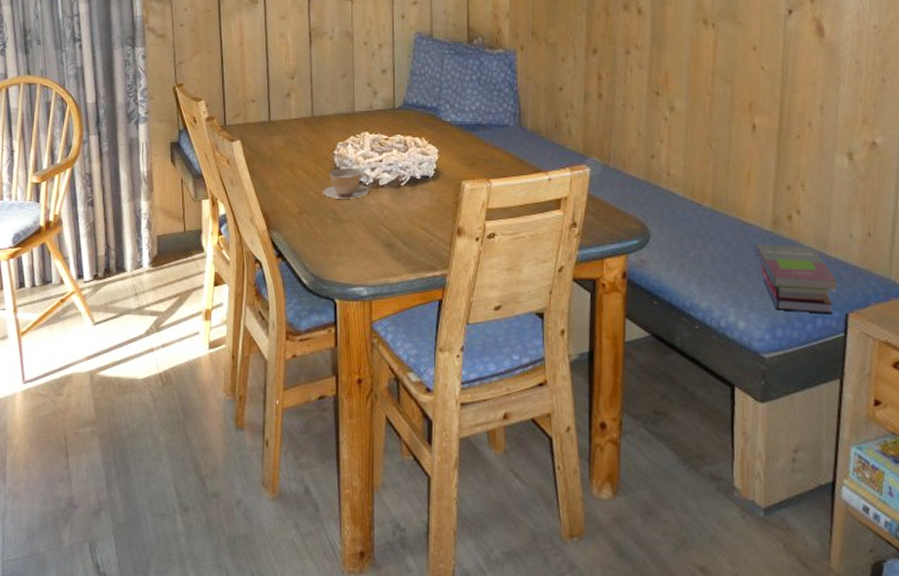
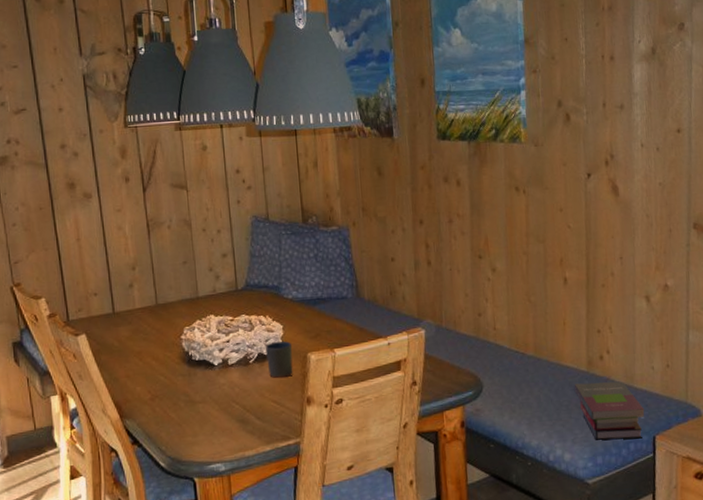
teacup: present [322,168,371,199] -> none [173,351,219,382]
mug: none [418,165,446,205] -> present [265,340,293,379]

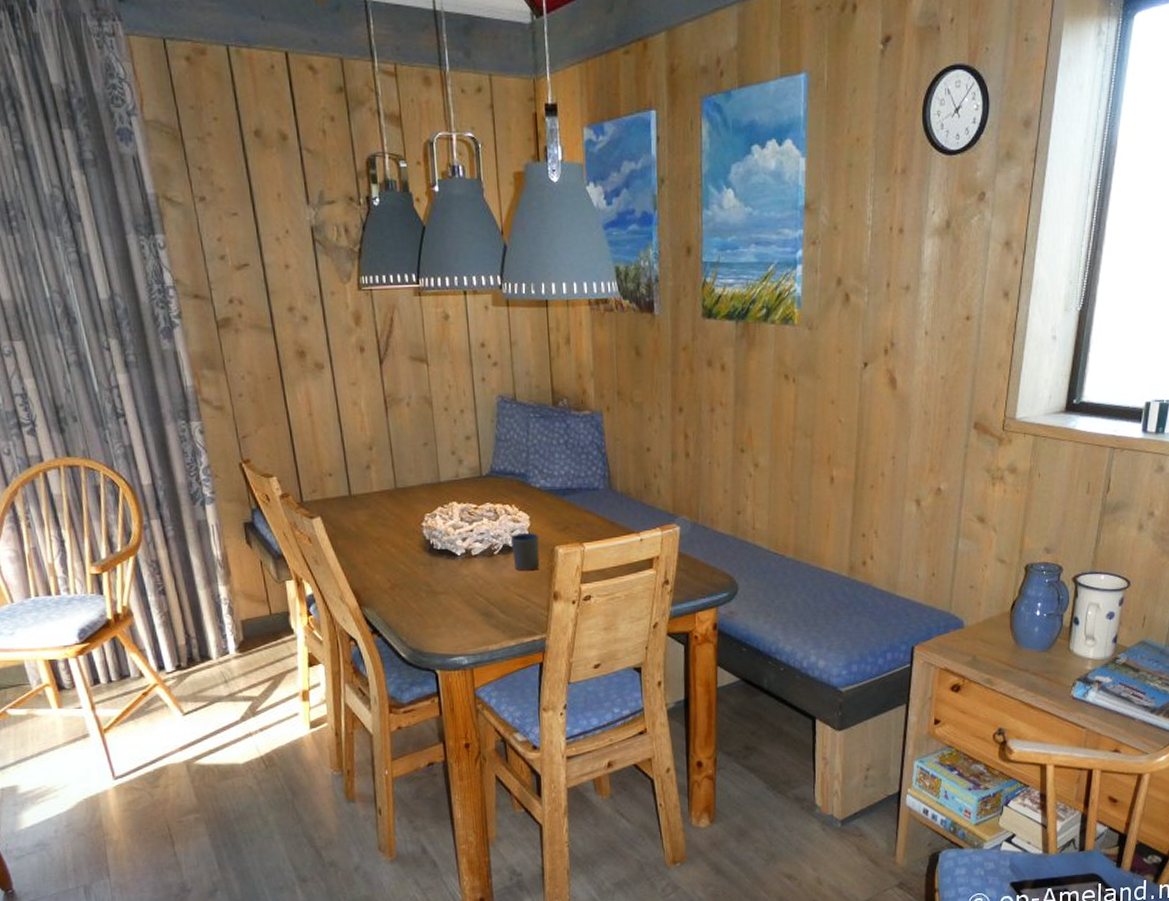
books: present [574,381,645,440] -> none [833,588,905,649]

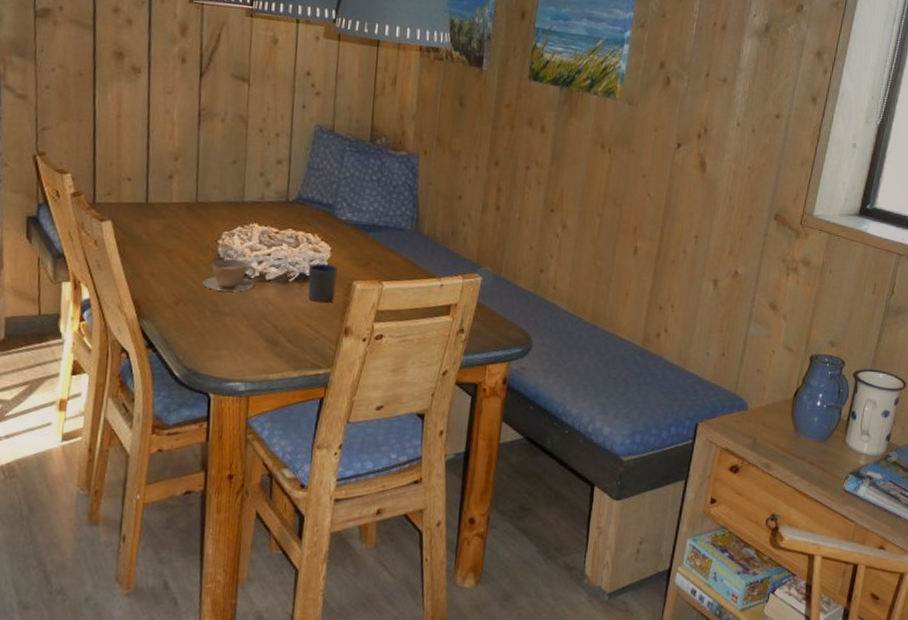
teacup: none [413,540,462,572] -> present [202,259,257,292]

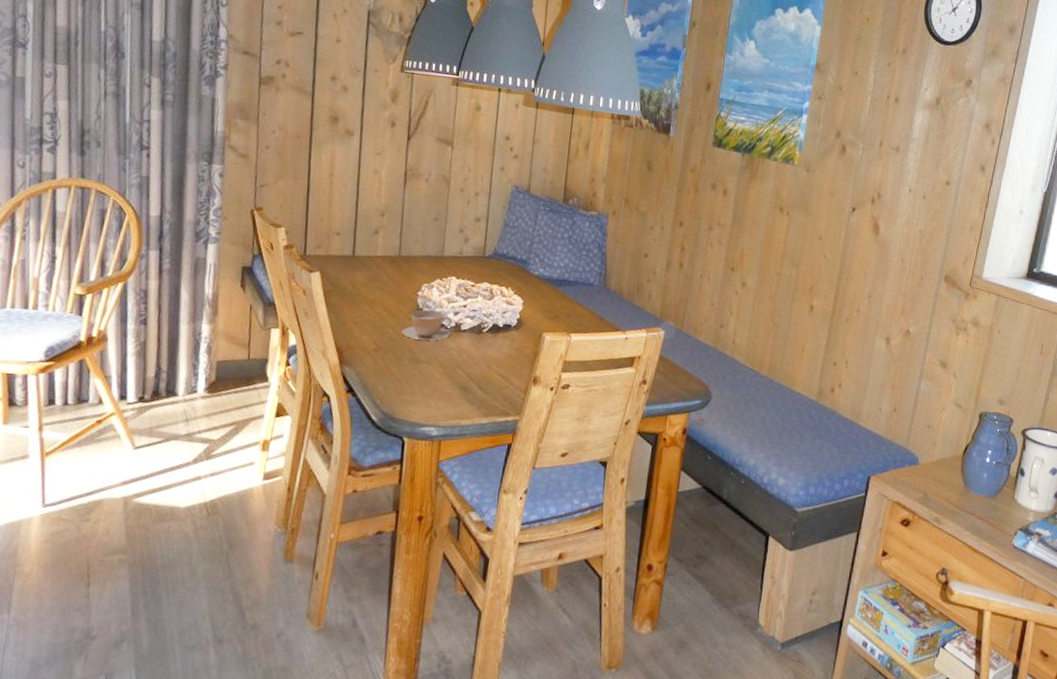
mug: present [308,263,337,303] -> none [500,315,528,353]

